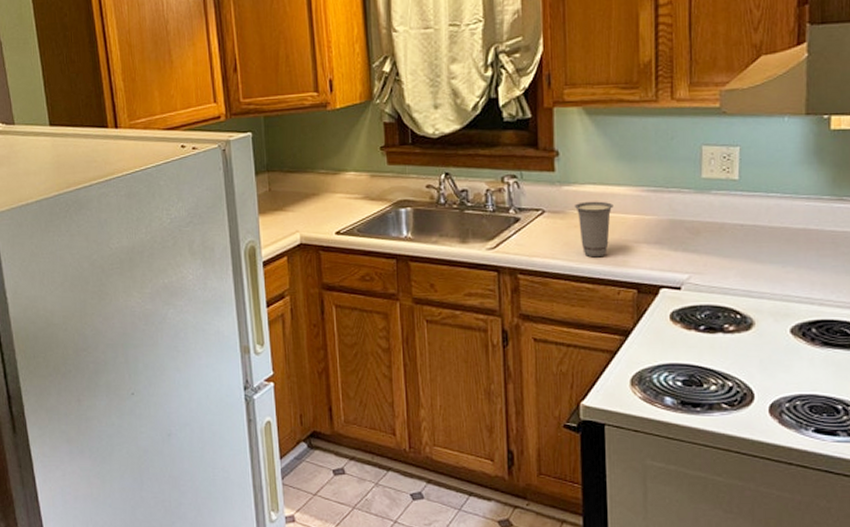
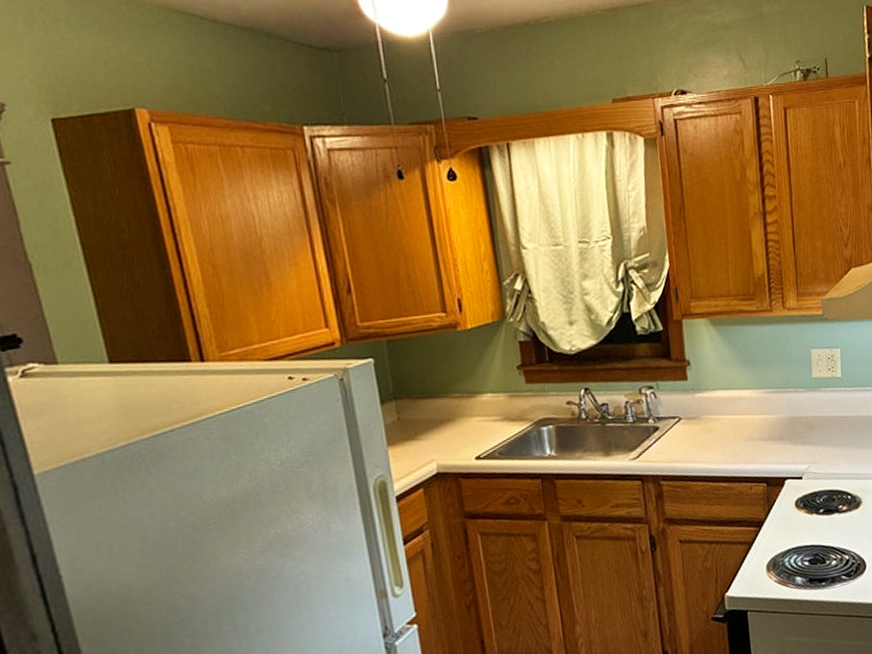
cup: present [574,201,614,258] -> none [707,404,741,458]

